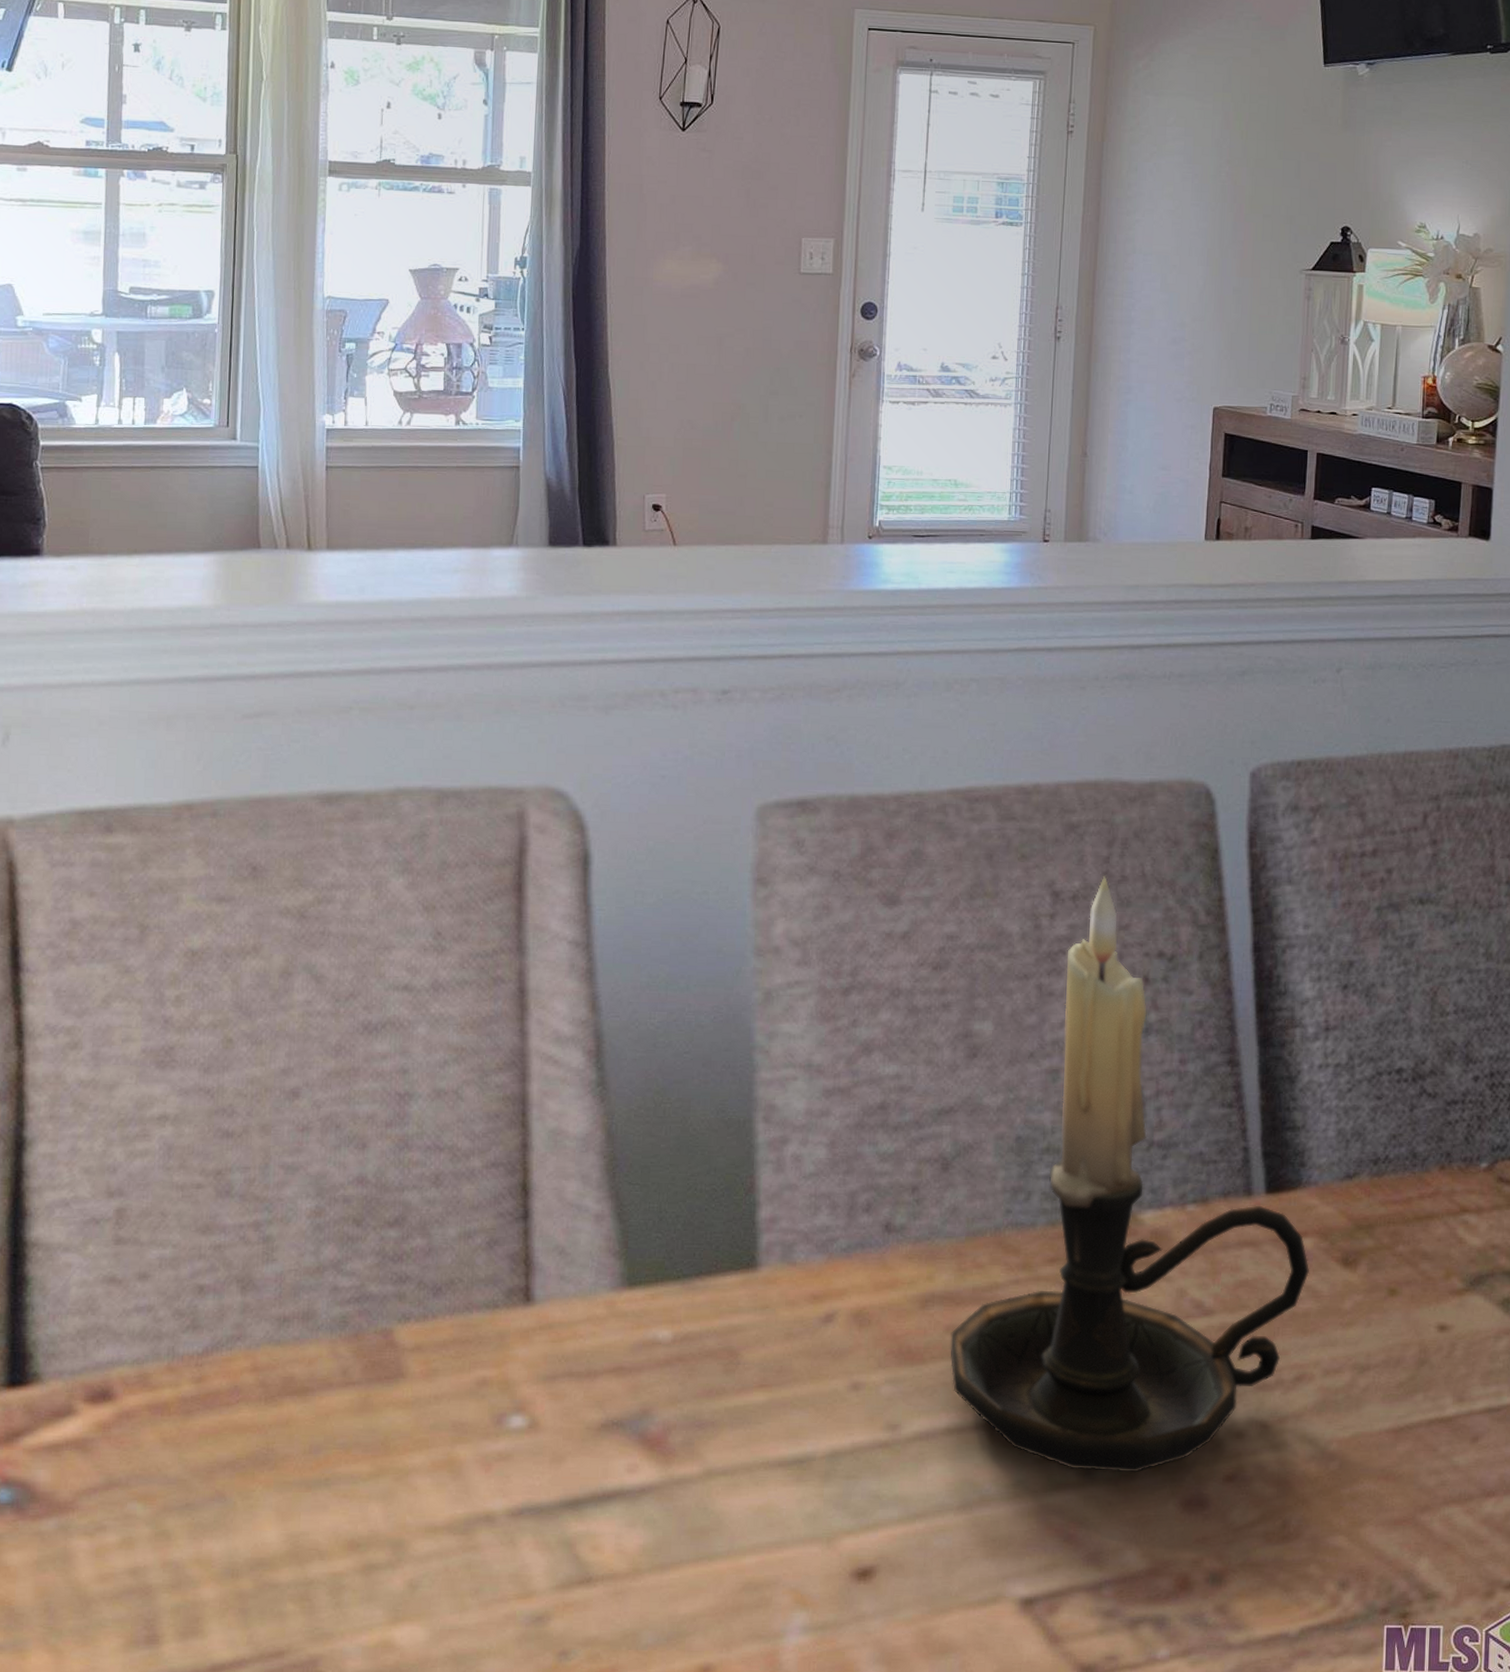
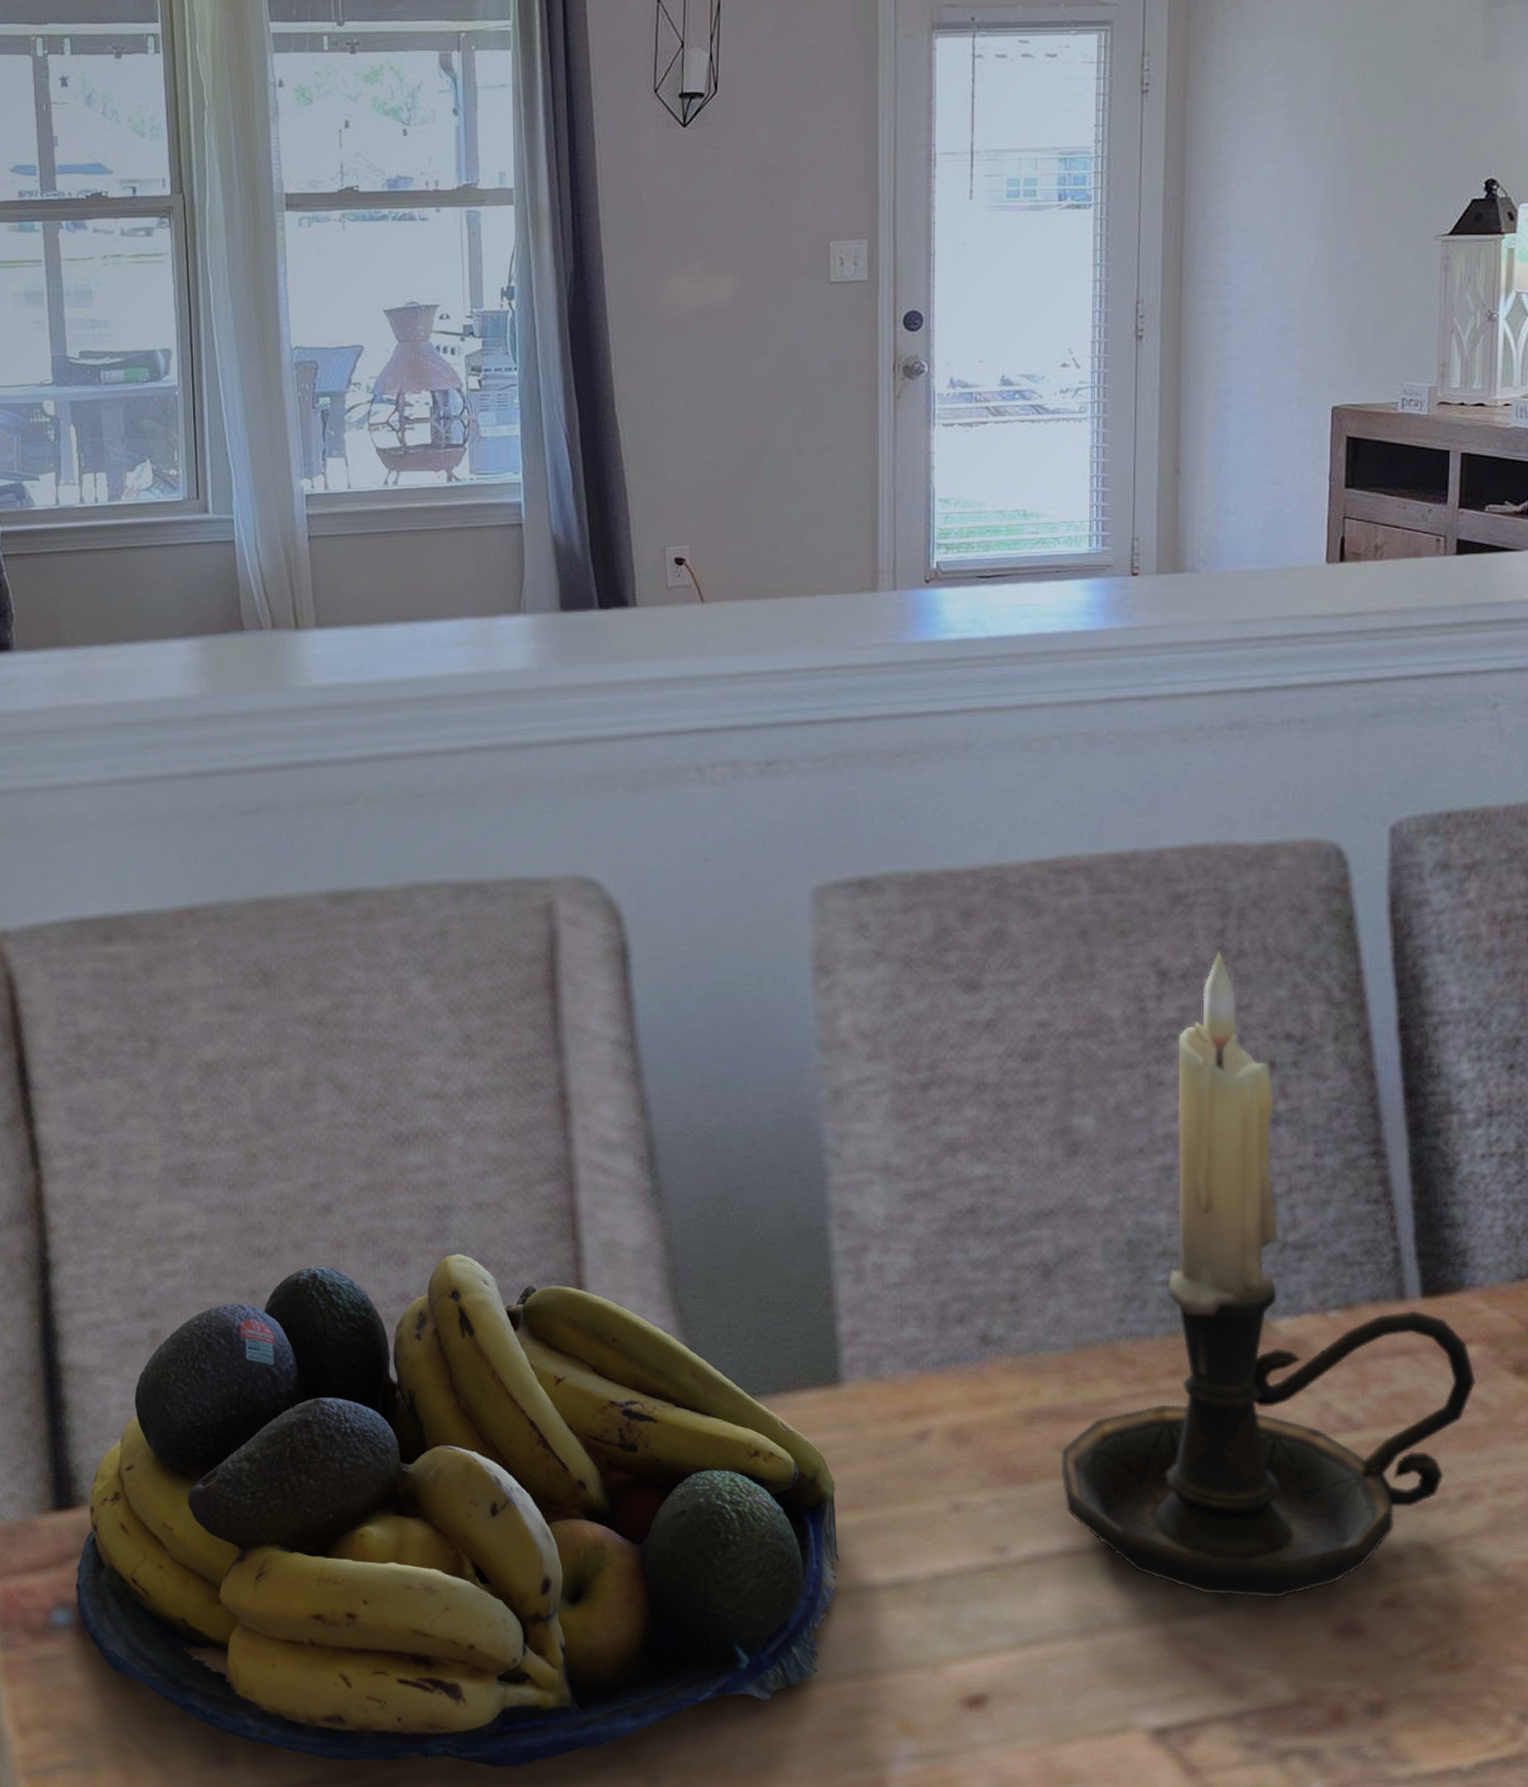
fruit bowl: none [21,1138,748,1645] -> present [75,1253,839,1768]

